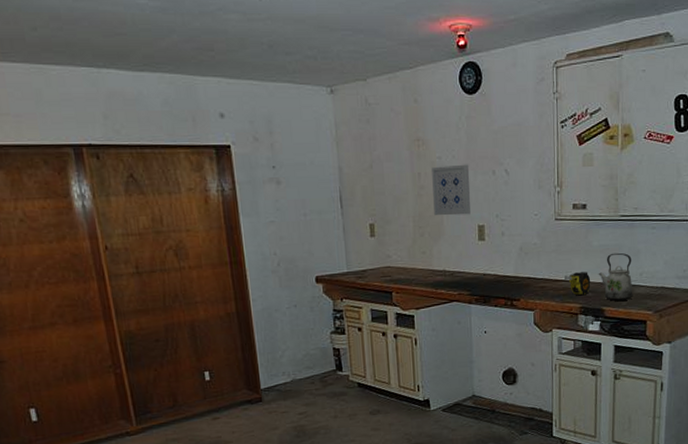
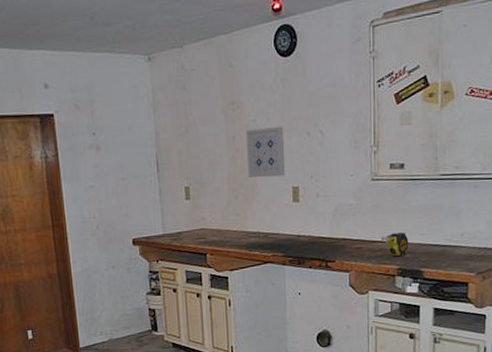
kettle: present [598,252,633,301] -> none [416,212,454,262]

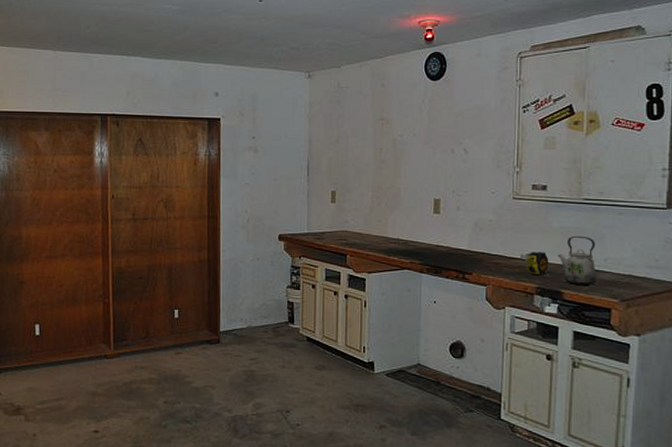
wall art: present [246,126,285,178] -> none [392,142,429,189]
kettle: none [416,212,454,262] -> present [557,235,596,285]

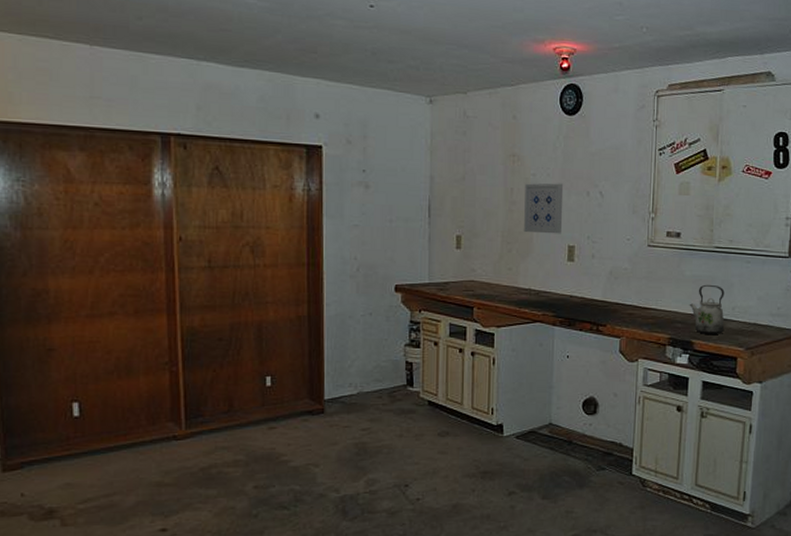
wall art: none [392,142,429,189] -> present [524,183,564,234]
tape measure: present [519,252,549,276] -> none [653,301,681,326]

